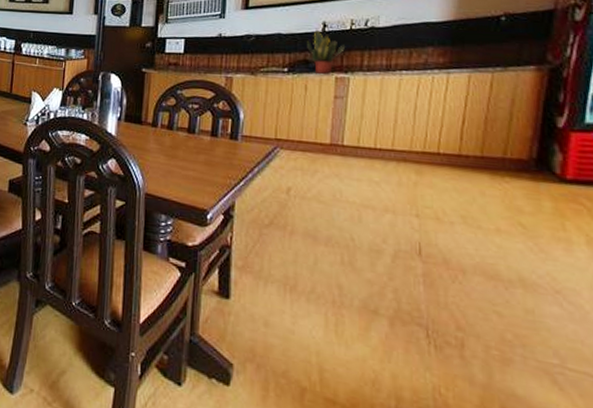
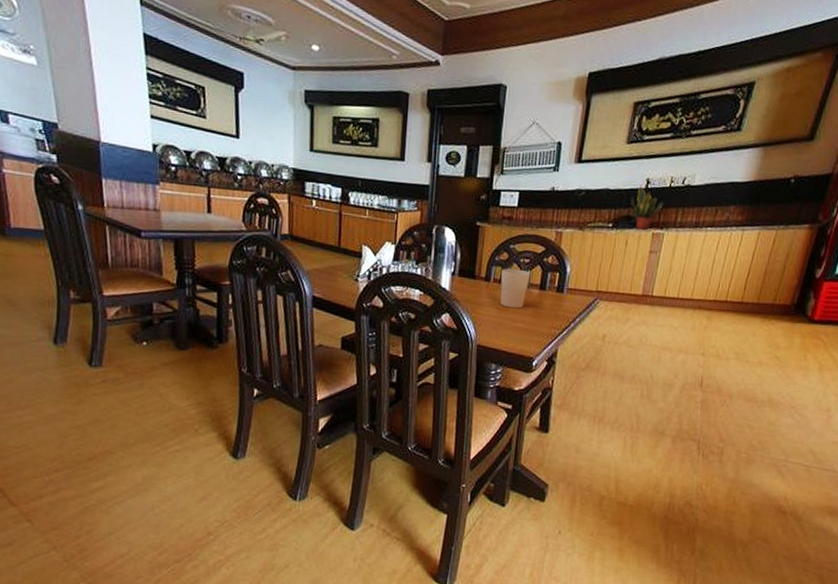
cup: none [168,114,200,156] -> present [499,268,531,309]

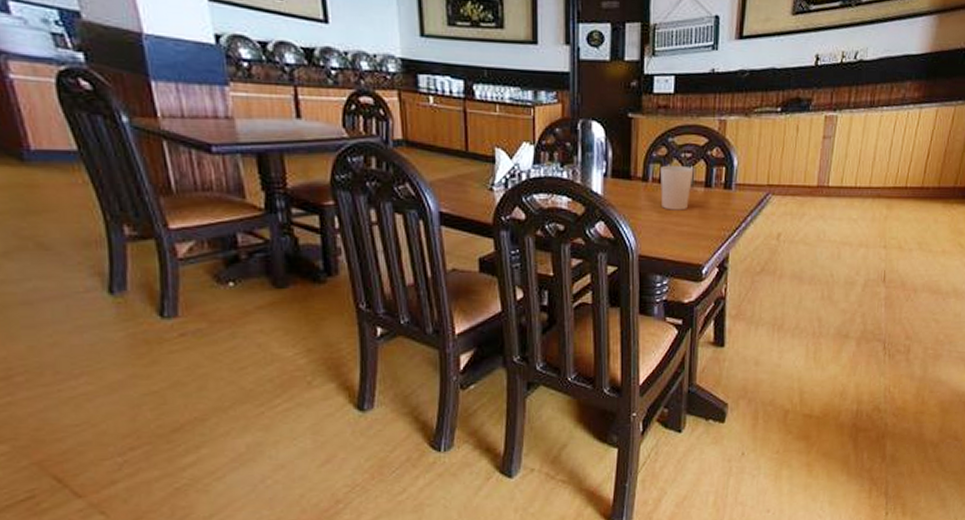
potted plant: present [631,184,663,231] -> none [800,61,835,114]

